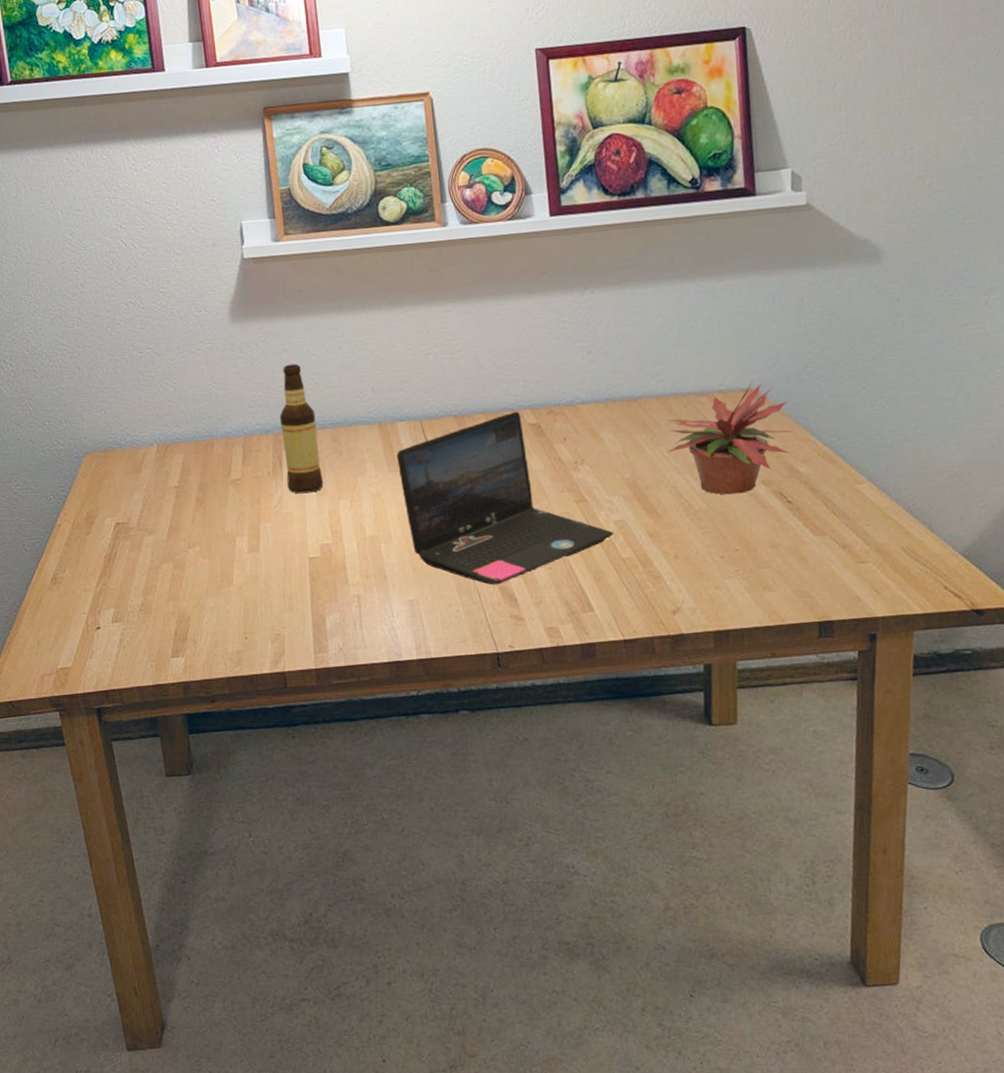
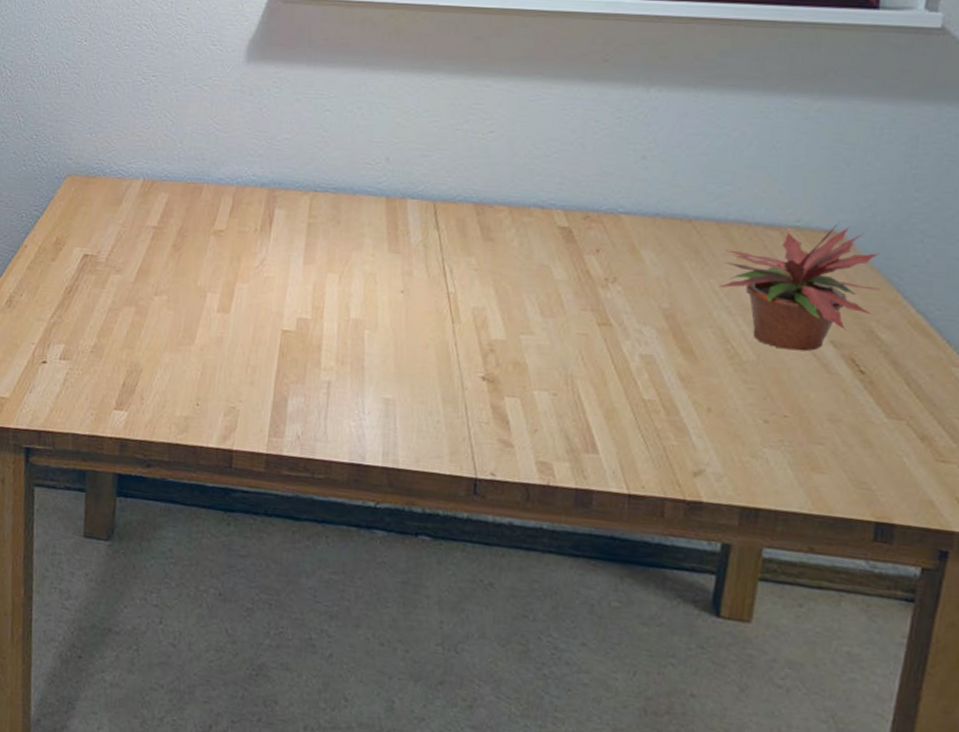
bottle: present [279,363,324,494] -> none [273,116,319,260]
laptop: present [397,411,614,585] -> none [399,209,637,401]

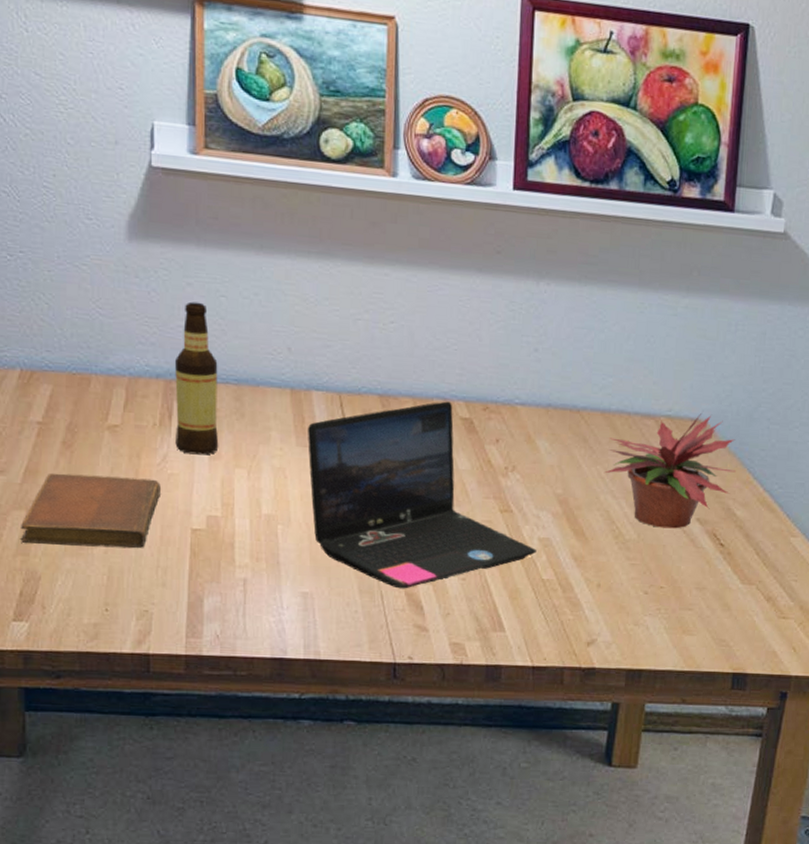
notebook: none [128,273,258,348] -> present [21,473,162,549]
bottle: none [273,116,319,260] -> present [174,301,219,455]
laptop: none [399,209,637,401] -> present [308,401,537,589]

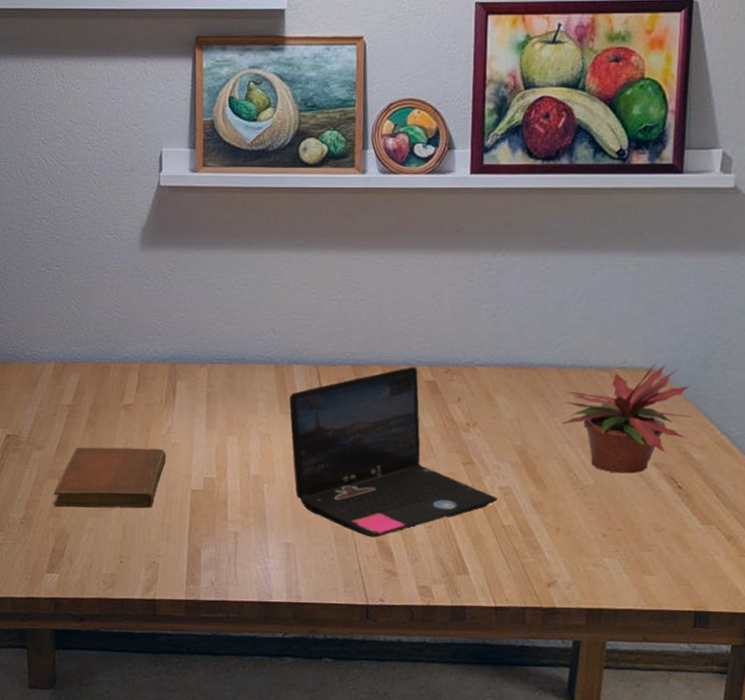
bottle: present [174,301,219,455] -> none [177,296,214,426]

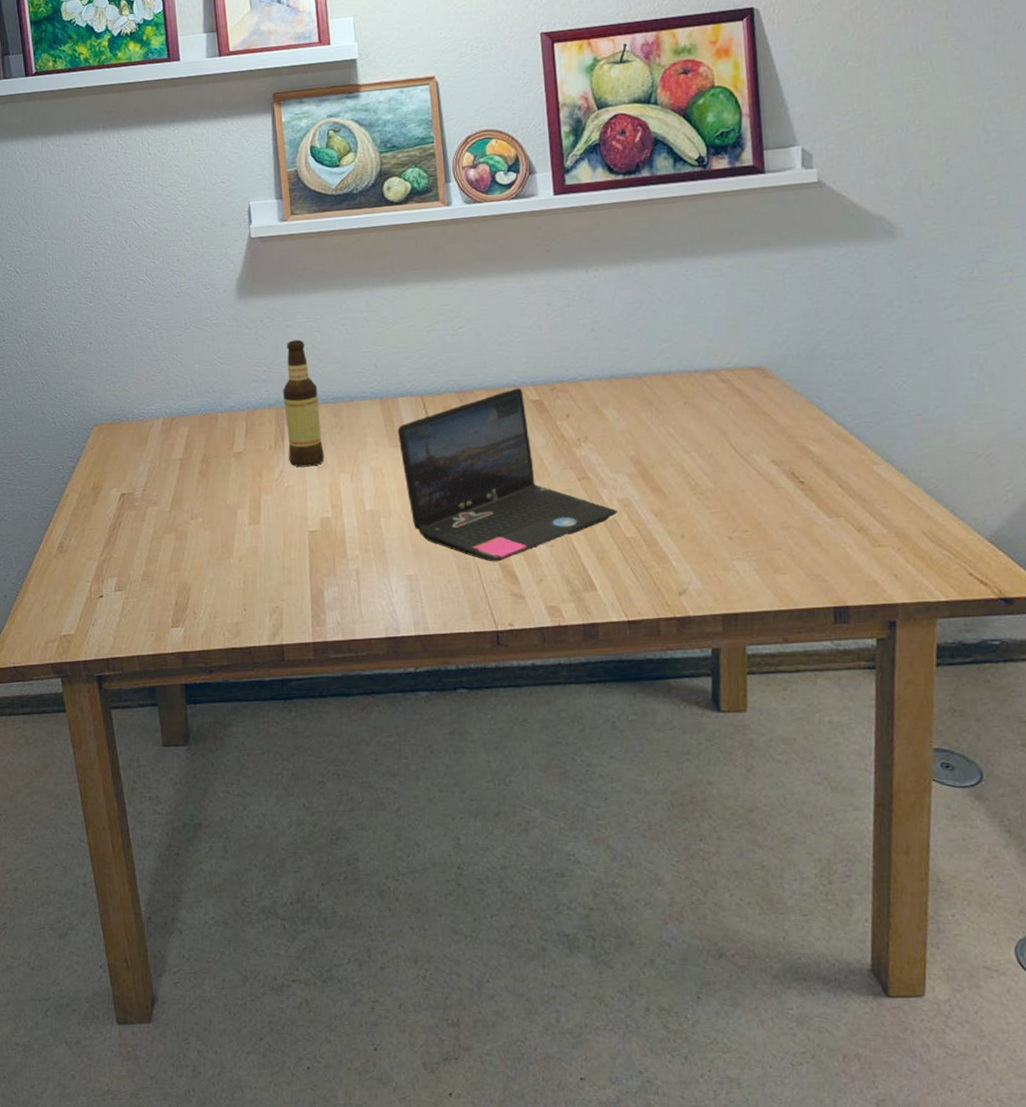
notebook: present [54,447,167,509] -> none [172,493,281,561]
bottle: none [177,296,214,426] -> present [282,339,325,468]
potted plant: present [560,362,692,474] -> none [672,360,805,474]

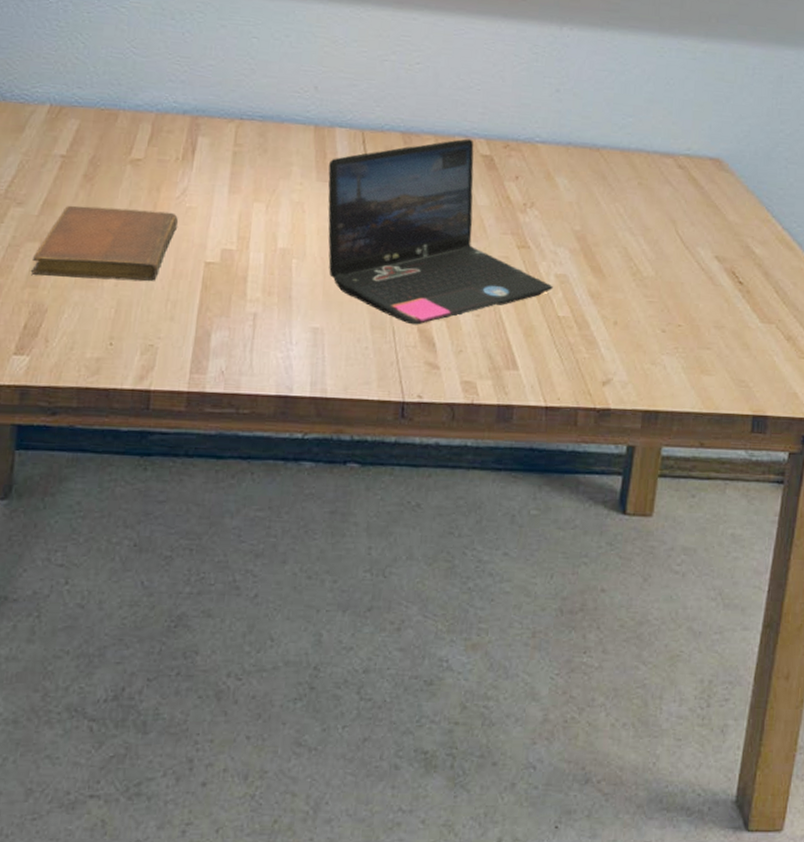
notebook: none [172,493,281,561] -> present [31,205,179,282]
bottle: present [282,339,325,468] -> none [196,42,245,189]

